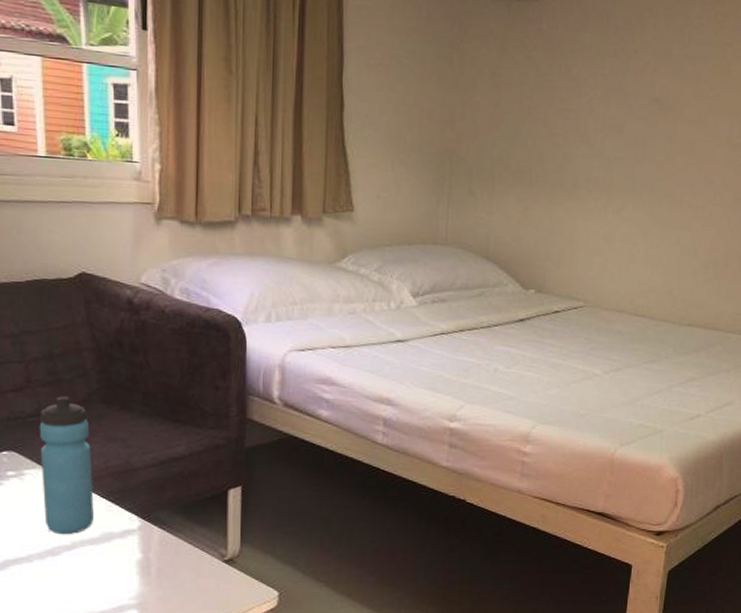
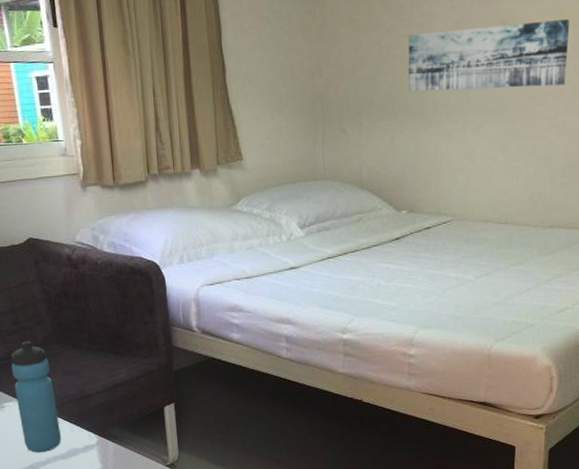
wall art: none [548,97,725,175] -> present [408,18,570,91]

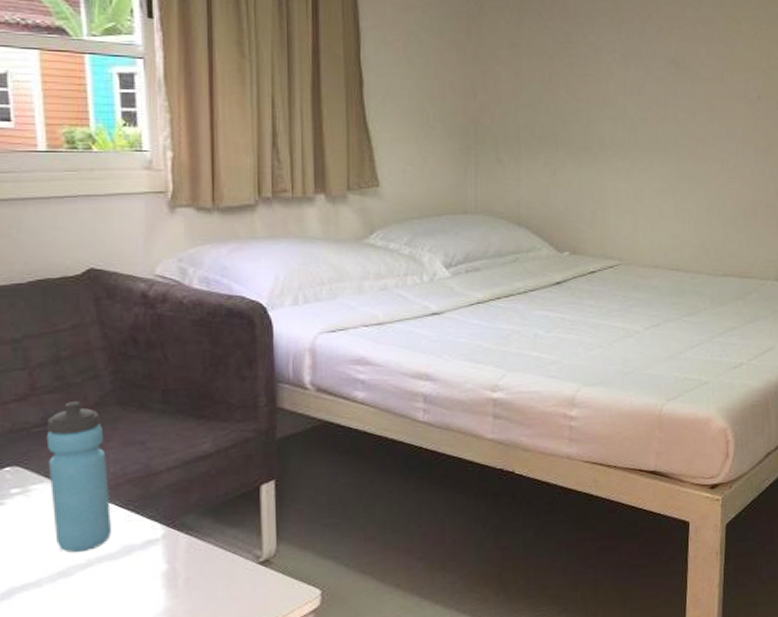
wall art: present [408,18,570,91] -> none [572,62,739,129]

